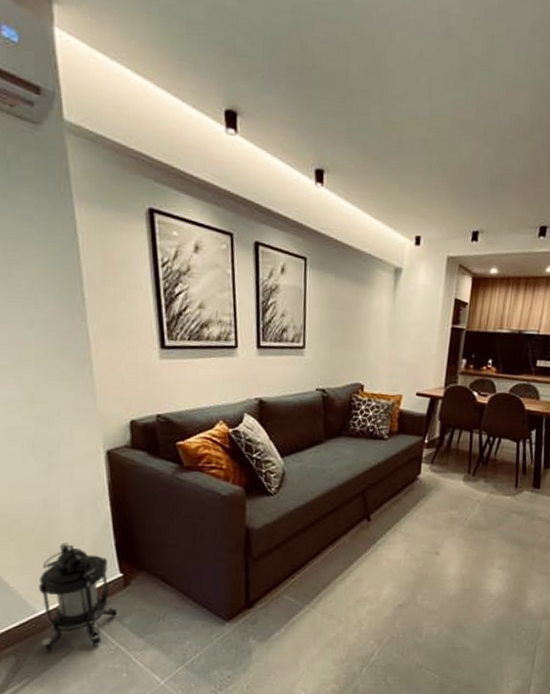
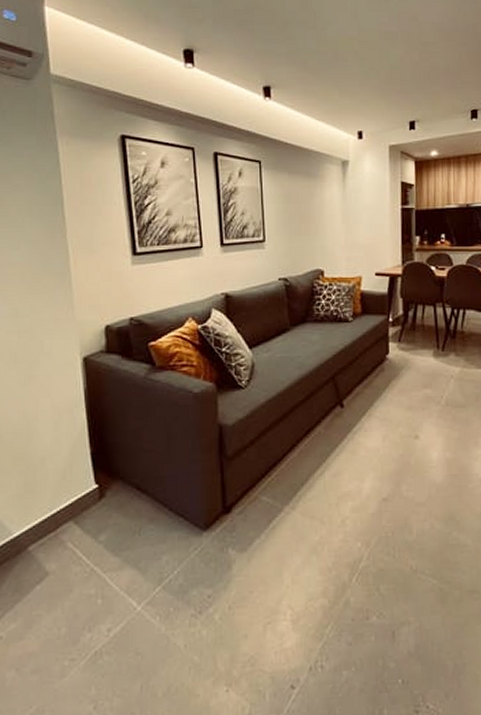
lantern: present [38,542,117,652] -> none [14,455,92,580]

